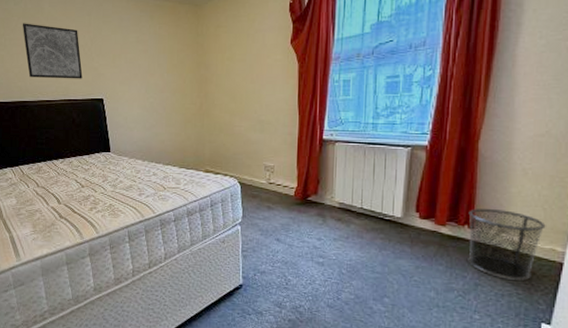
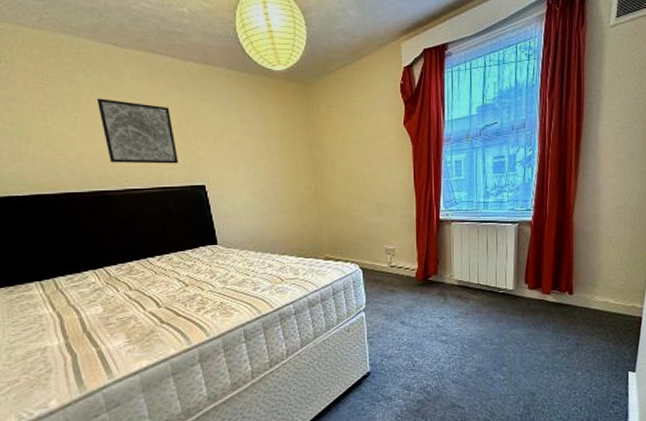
waste bin: present [468,208,546,281] -> none [568,274,628,337]

